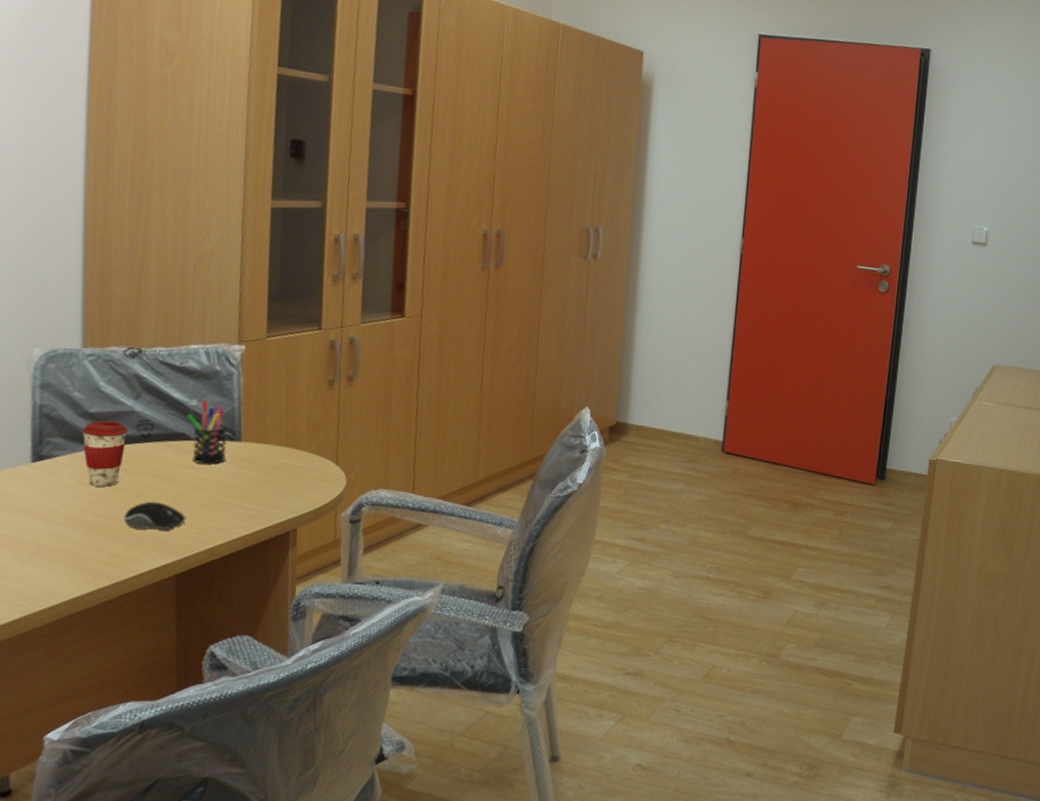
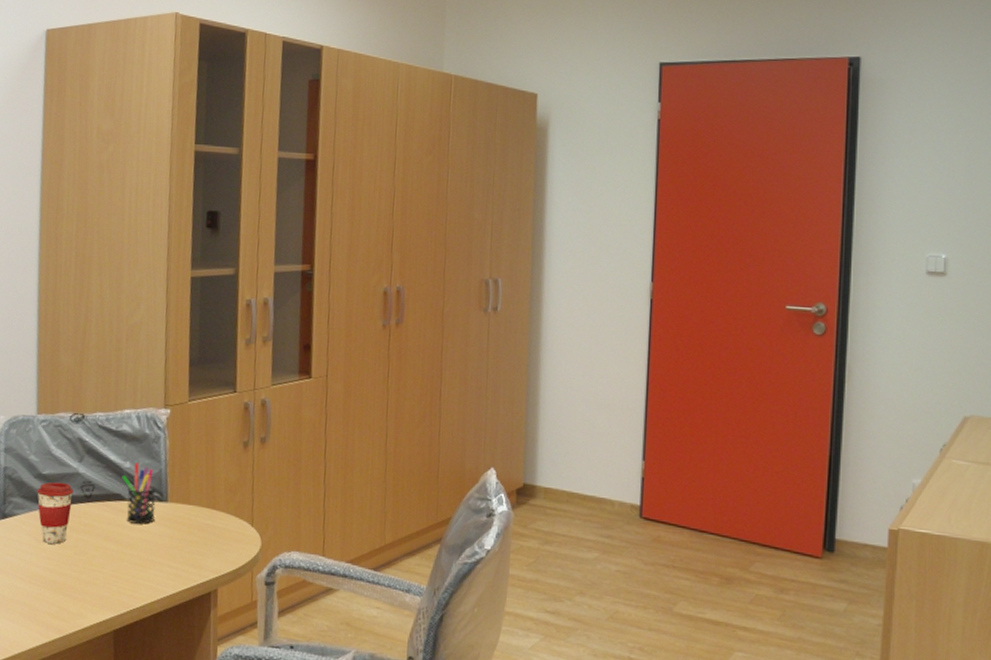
computer mouse: present [123,501,186,530] -> none [70,558,122,587]

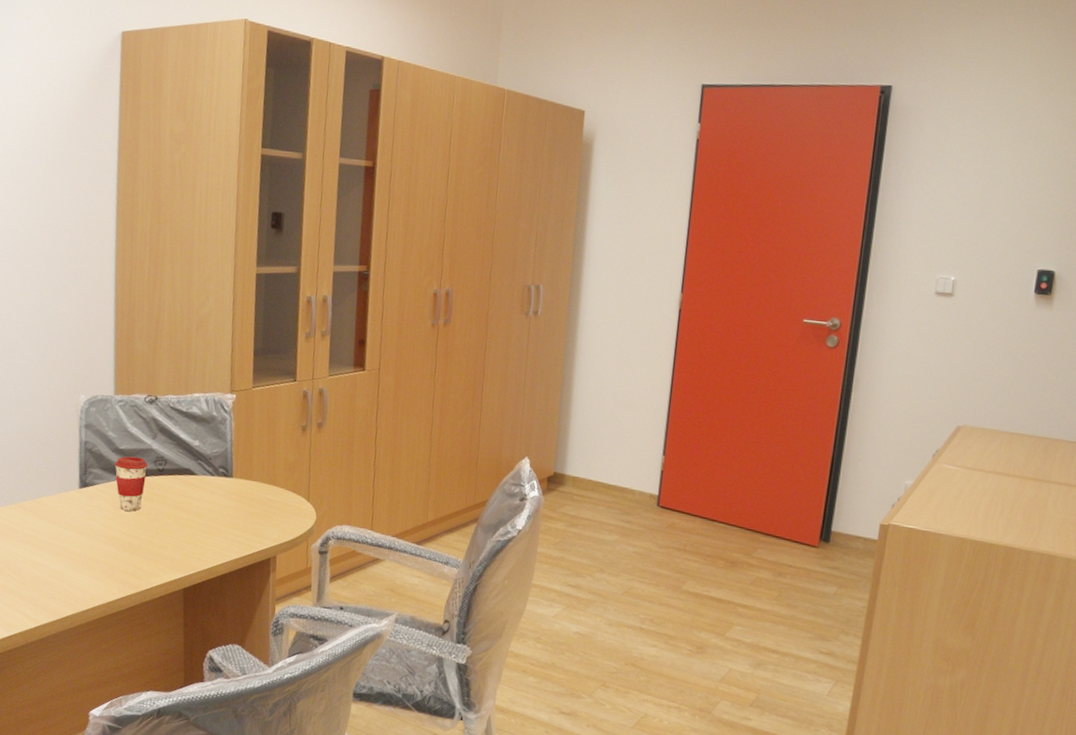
pen holder: present [122,463,156,524] -> none [191,441,222,497]

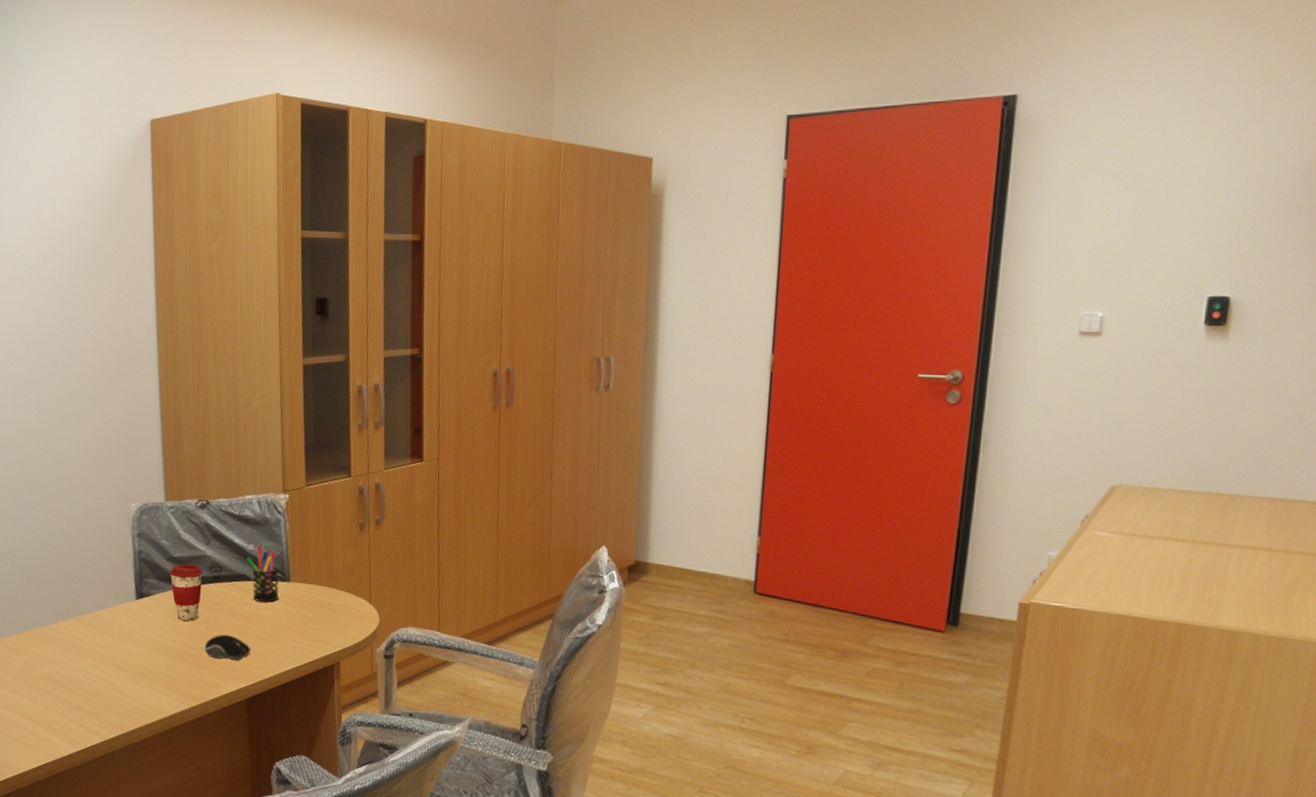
computer mouse: none [144,525,191,551] -> present [204,634,251,660]
pen holder: none [191,441,222,497] -> present [246,545,279,603]

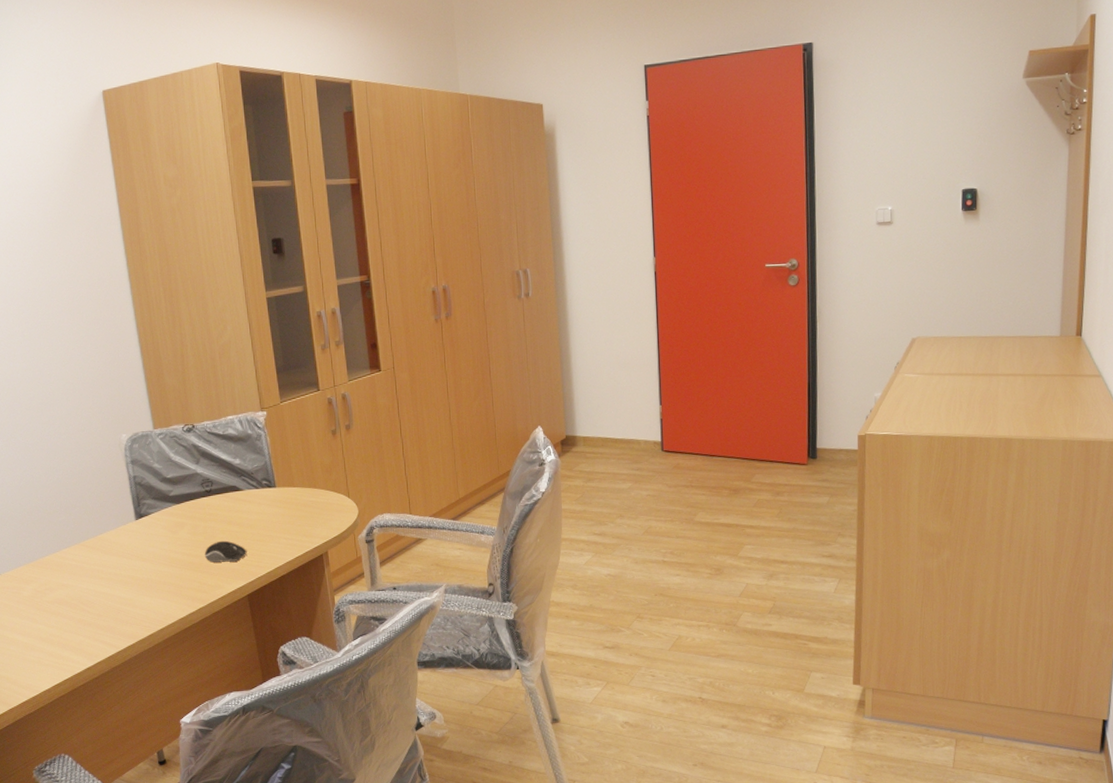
coffee cup: present [170,564,203,621] -> none [165,482,196,533]
pen holder: present [246,545,279,603] -> none [234,459,267,508]

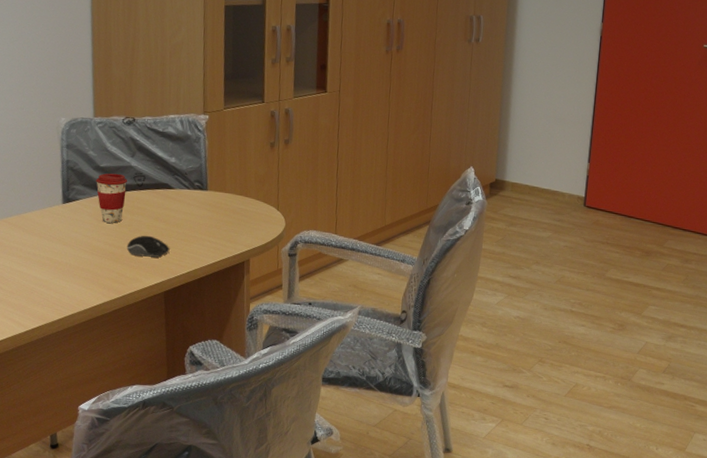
coffee cup: none [165,482,196,533] -> present [96,173,127,223]

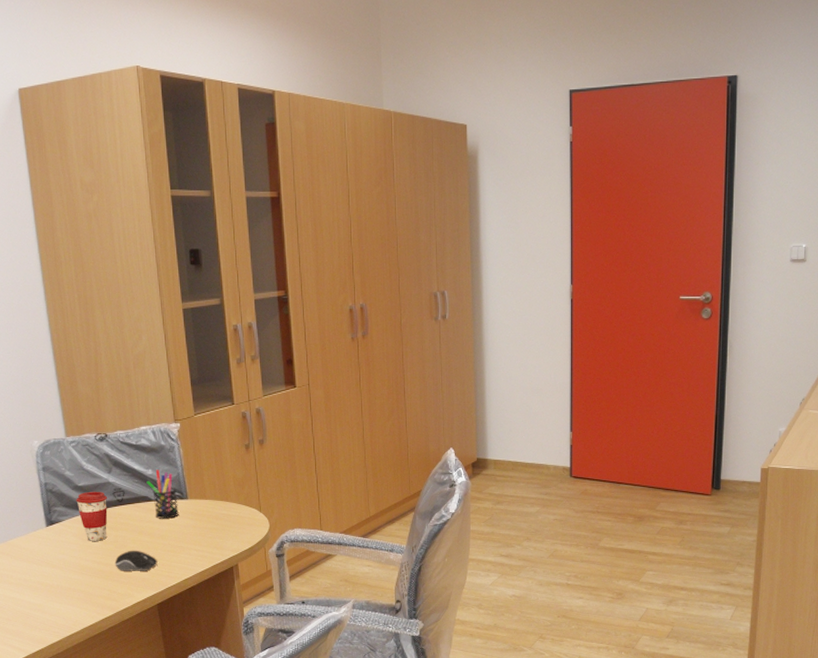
pen holder: none [168,158,197,208] -> present [146,470,179,519]

